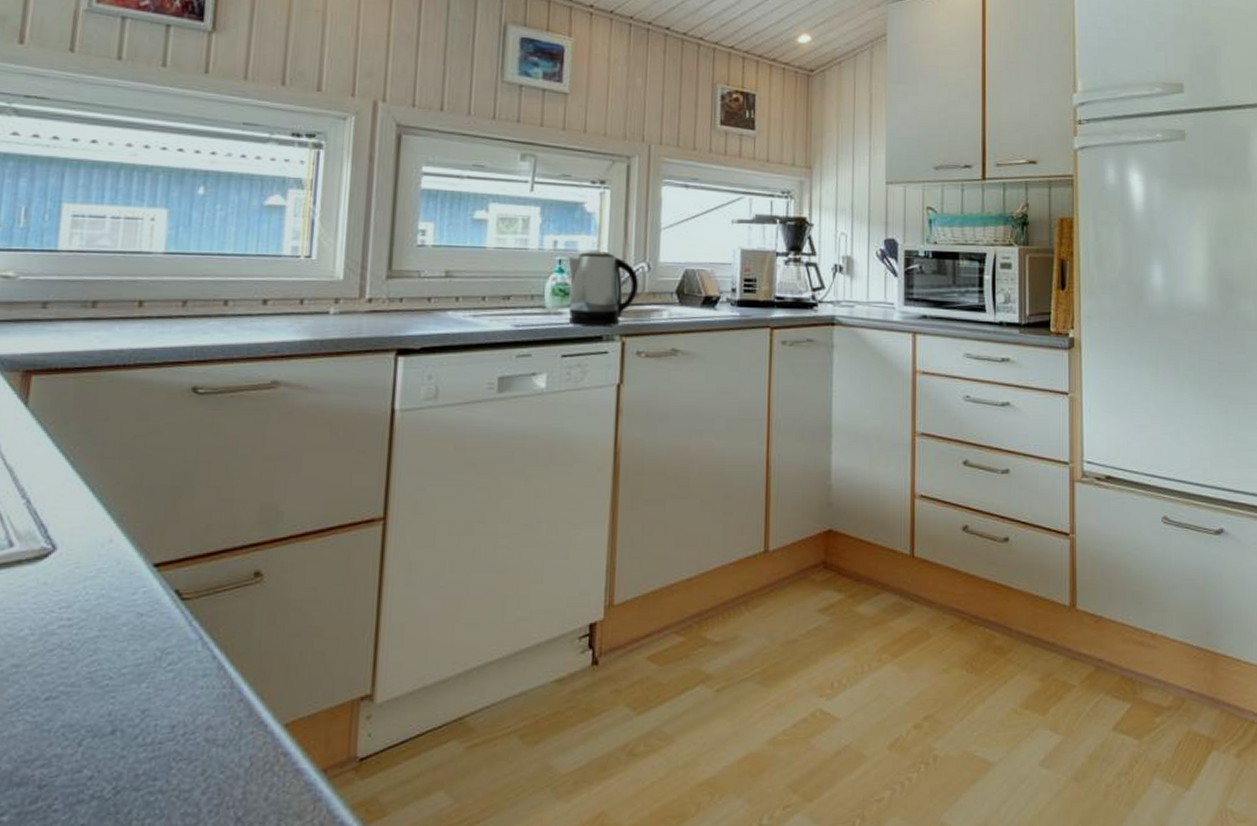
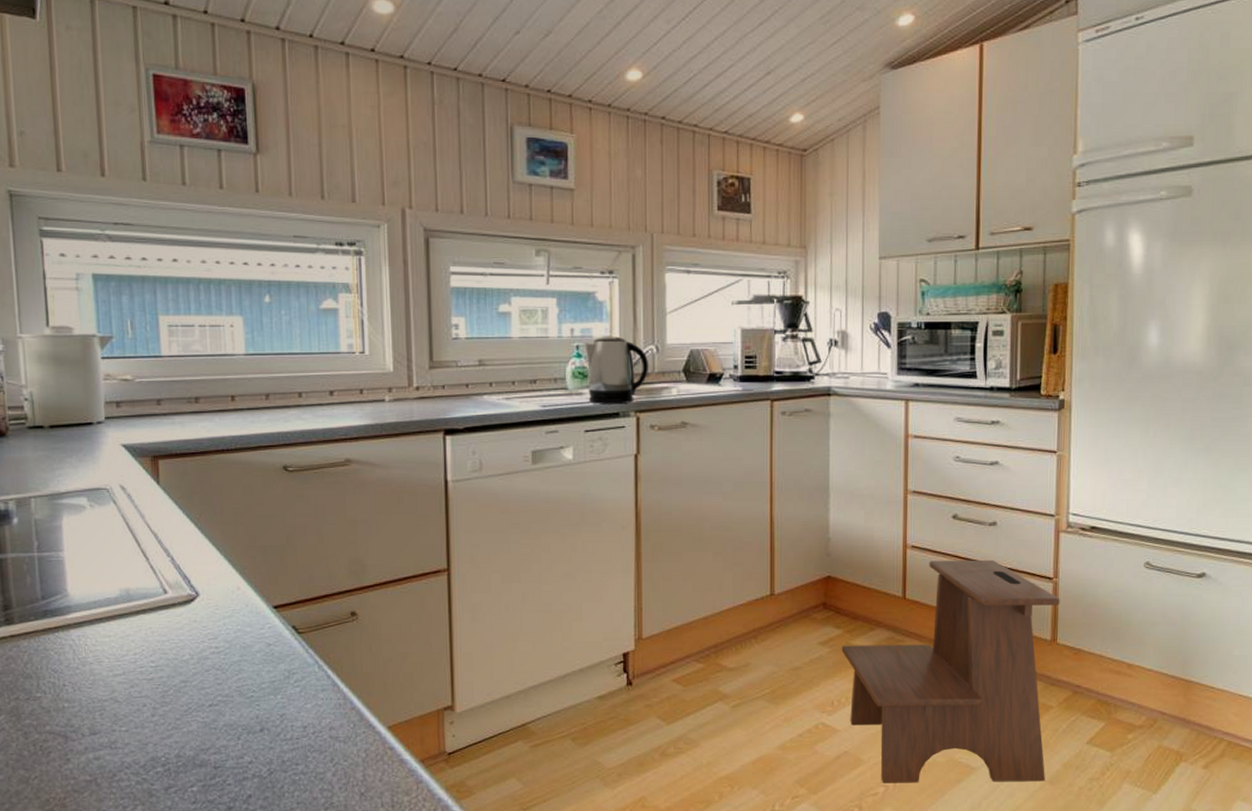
step stool: none [843,512,1078,786] -> present [841,559,1060,783]

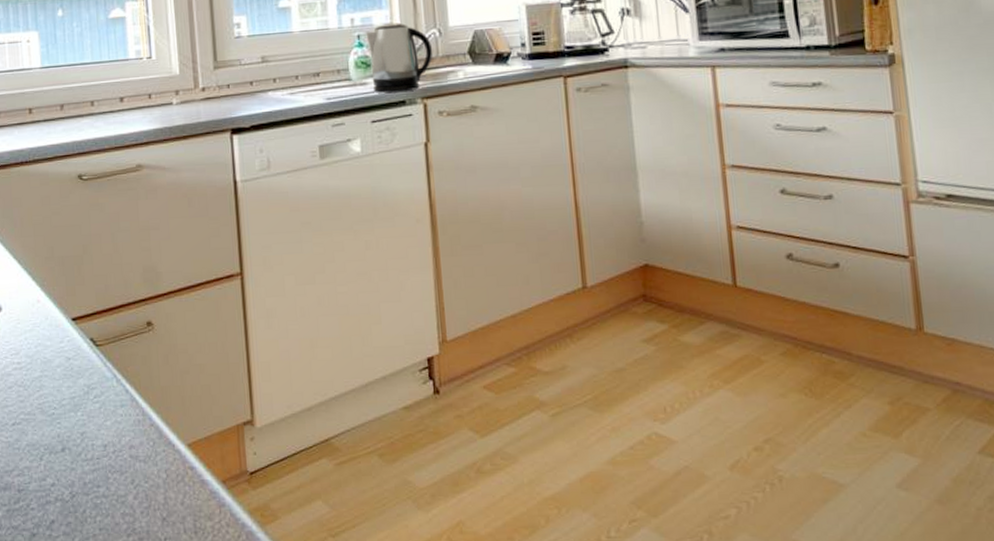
step stool: present [841,559,1060,783] -> none [668,238,932,504]

